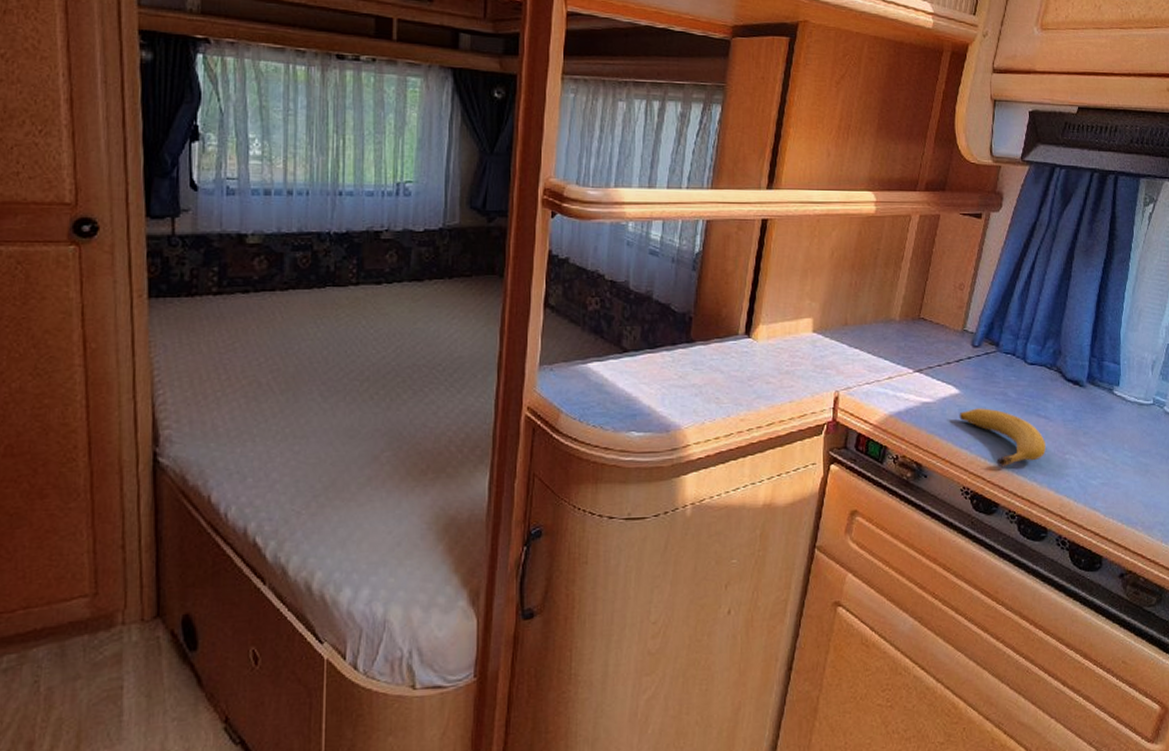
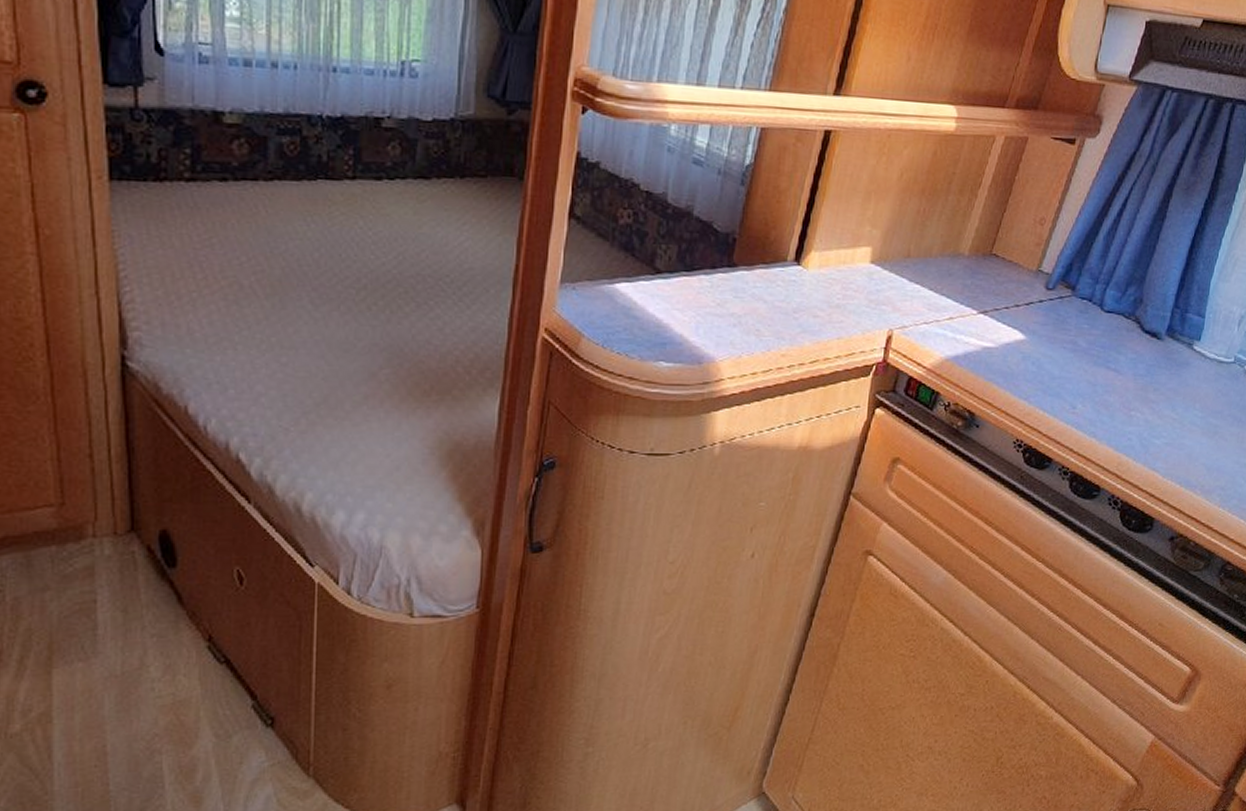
fruit: present [959,408,1046,468] -> none [1021,356,1112,421]

